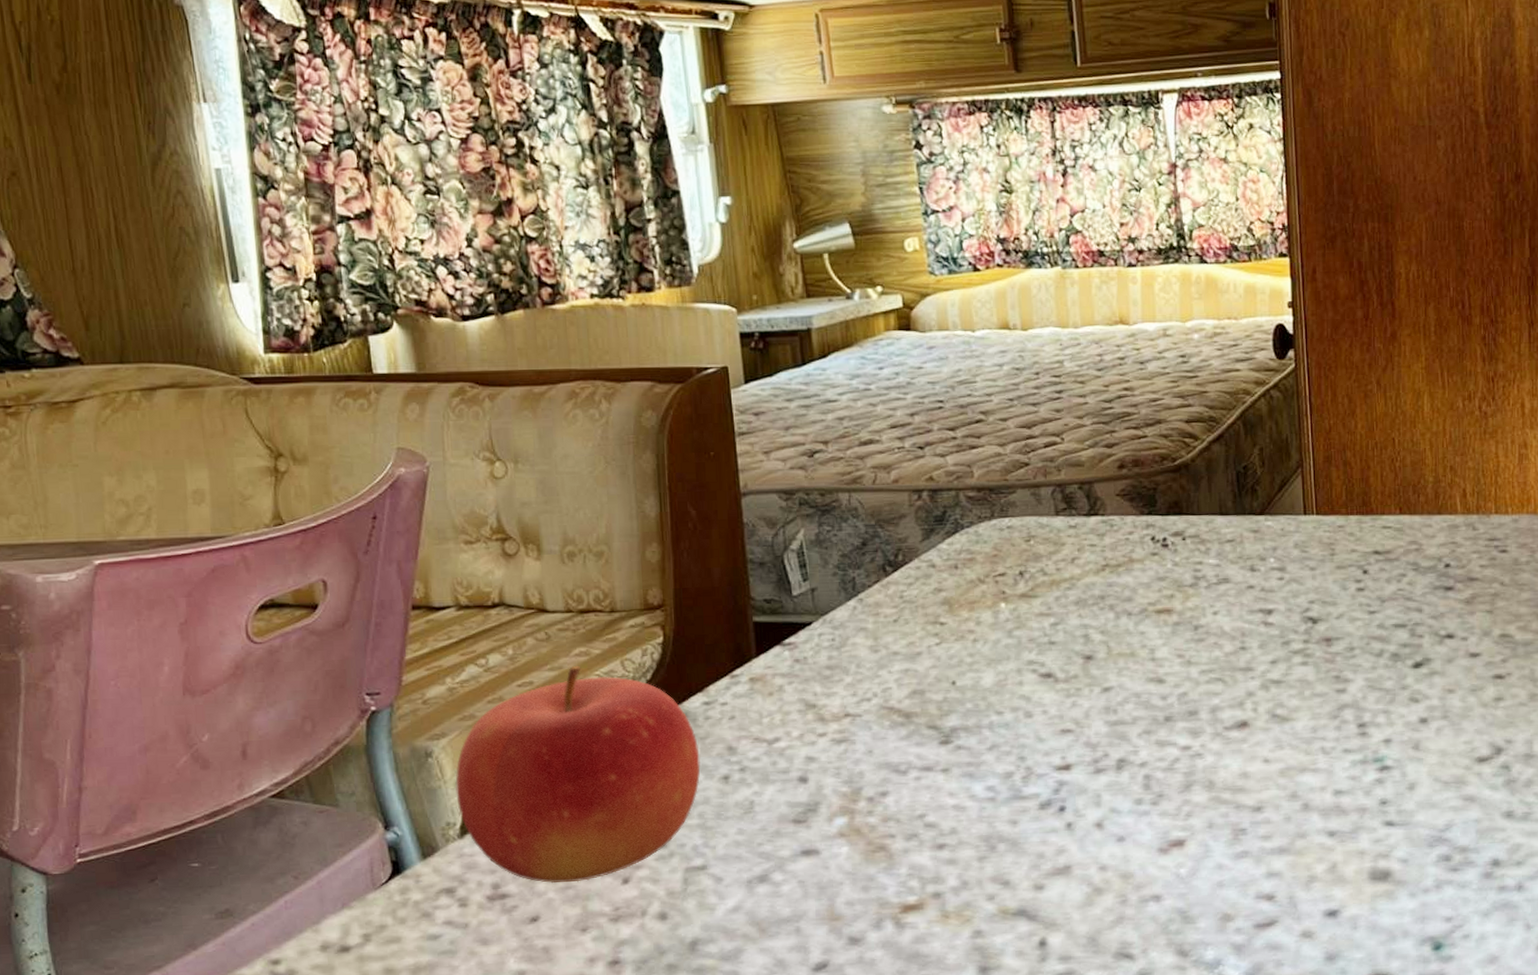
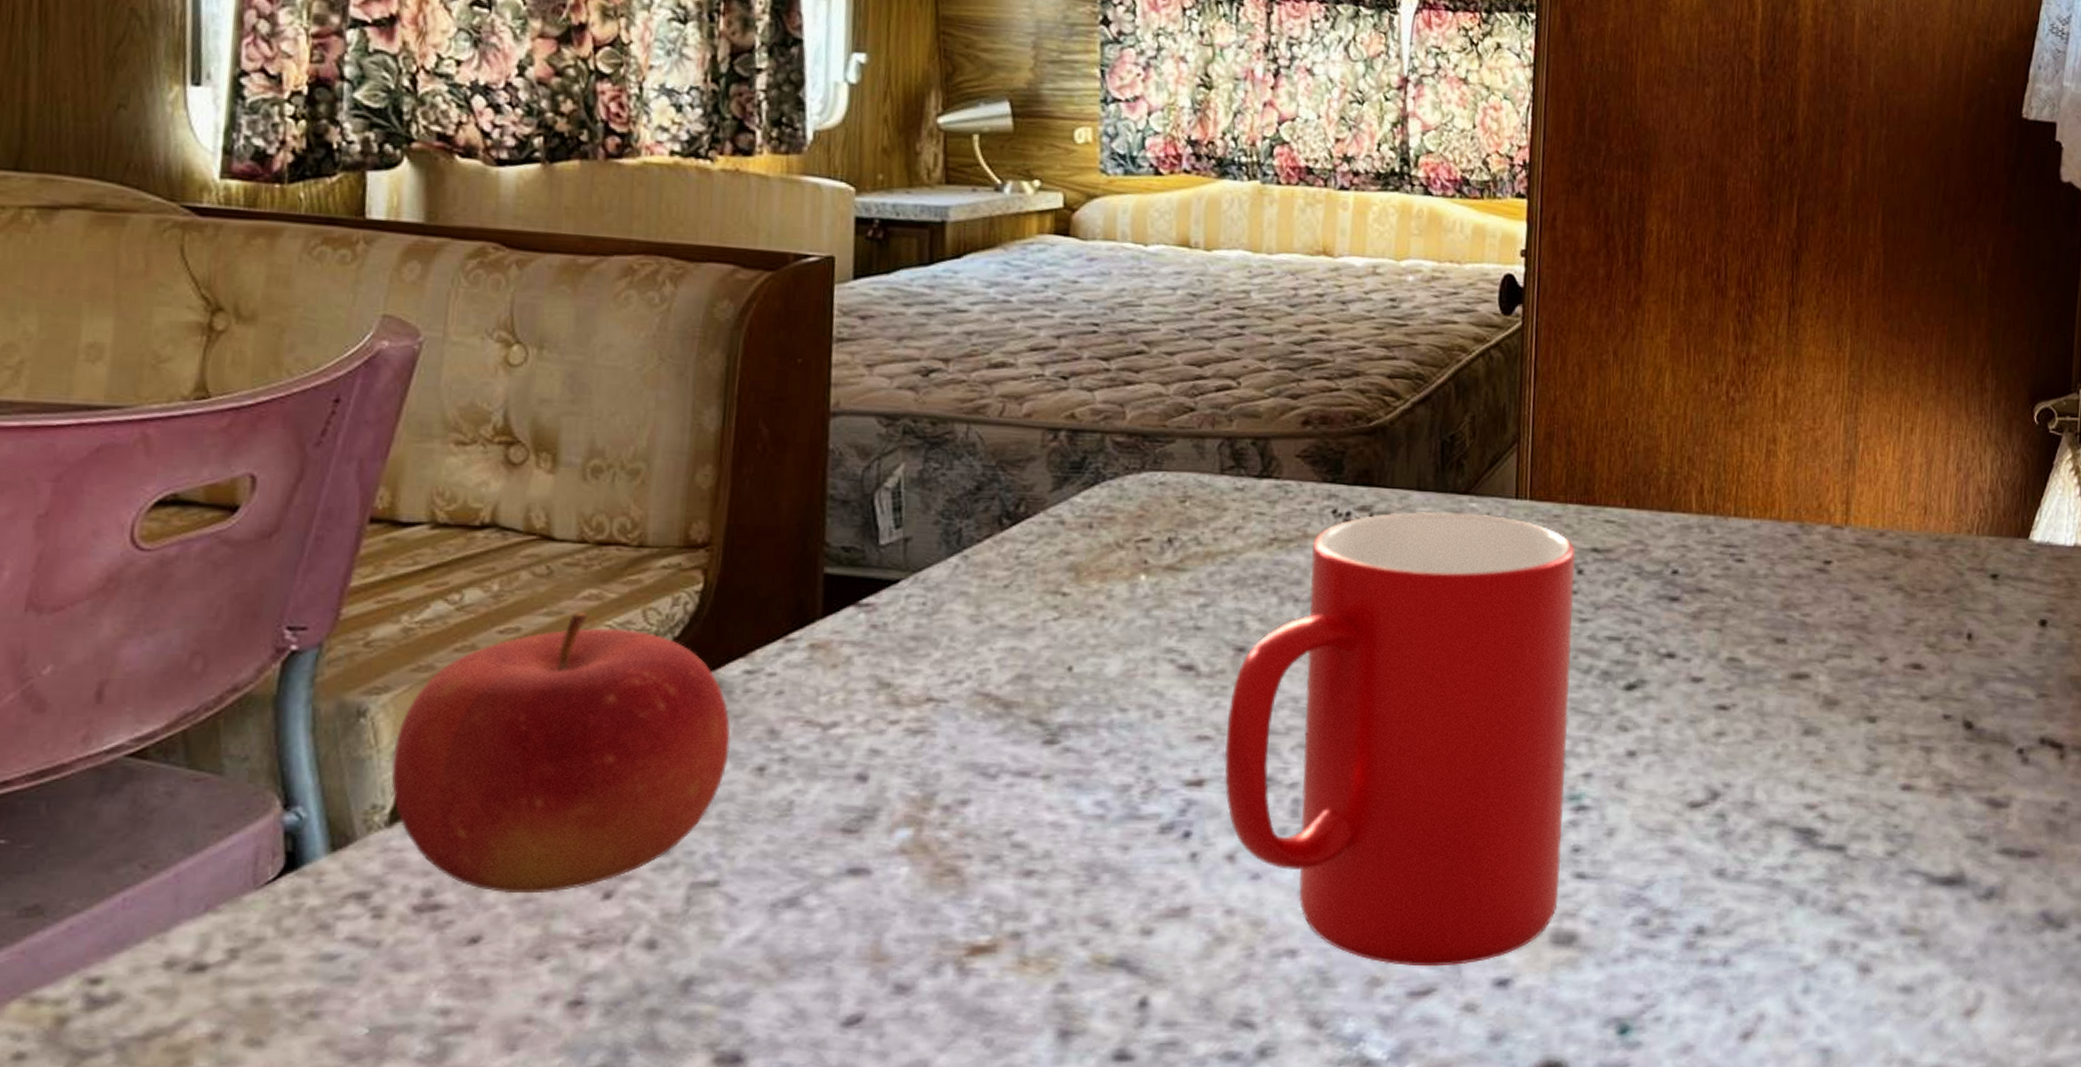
cup: none [1083,530,1372,904] -> present [1224,511,1576,967]

